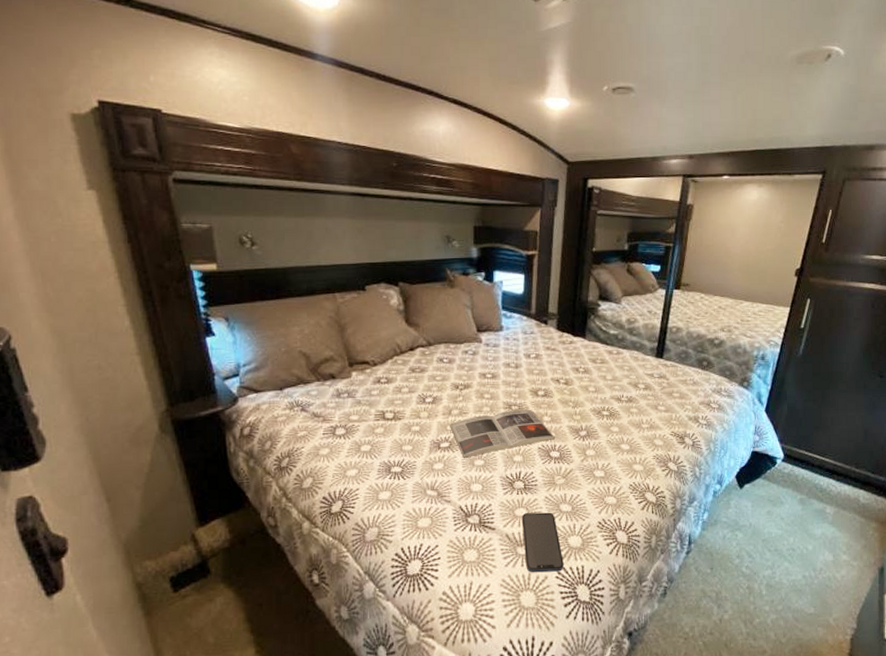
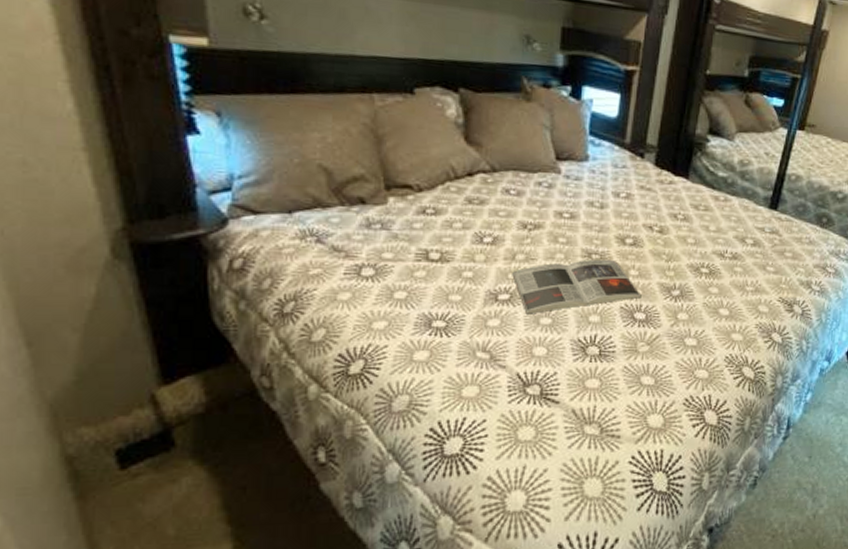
smartphone: present [521,512,564,573] -> none [593,385,640,457]

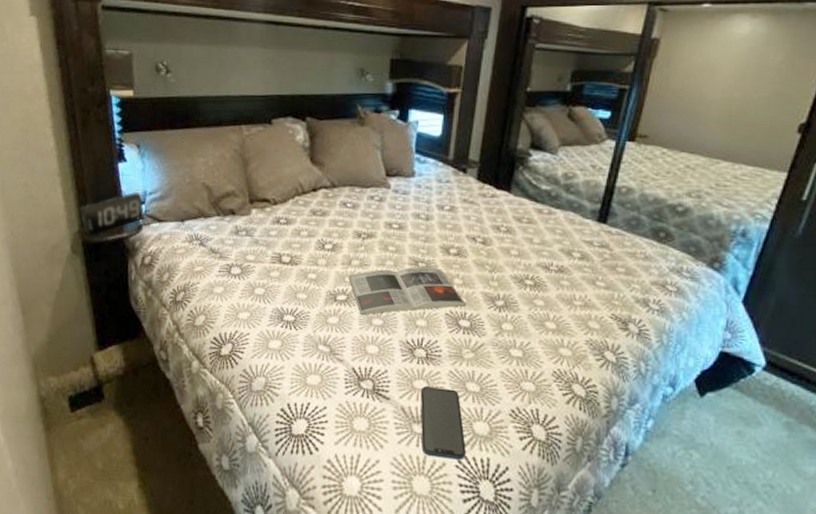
alarm clock: none [122,174,233,234] -> present [79,191,145,236]
smartphone: none [593,385,640,457] -> present [420,386,466,460]

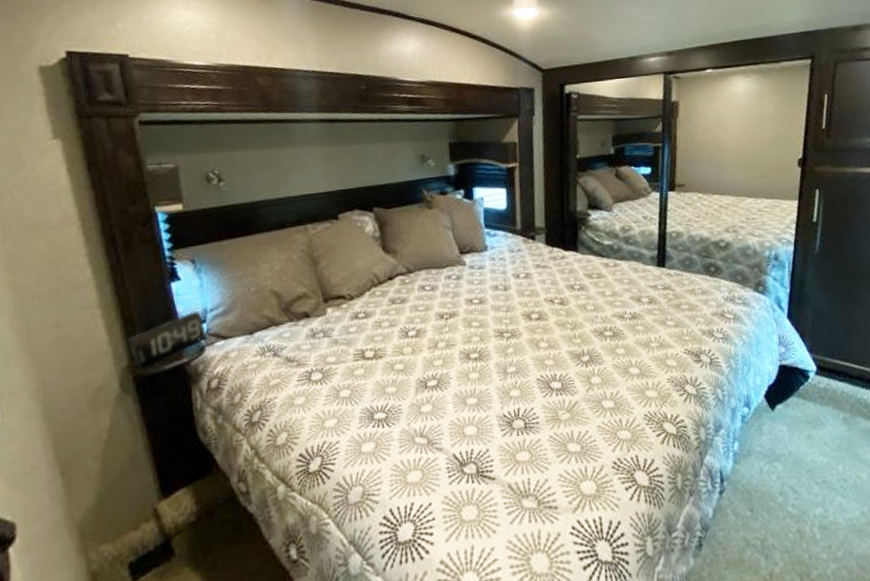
magazine: present [348,267,466,315] -> none [436,335,554,397]
smartphone: present [420,386,466,460] -> none [524,454,578,530]

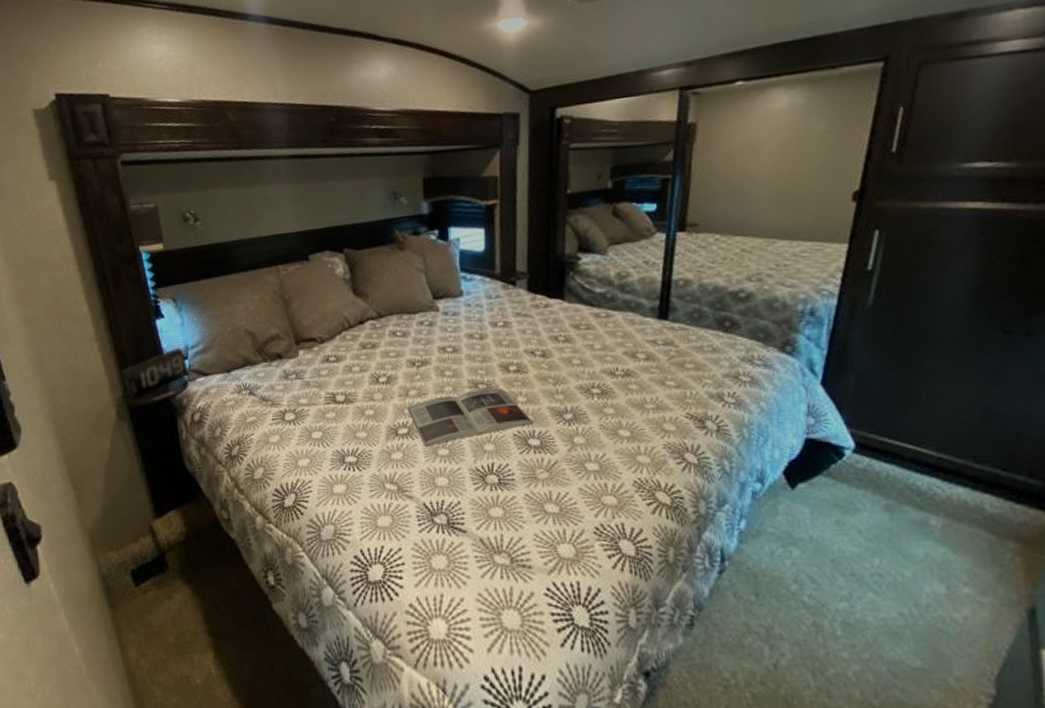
magazine: none [436,335,554,397] -> present [407,388,533,446]

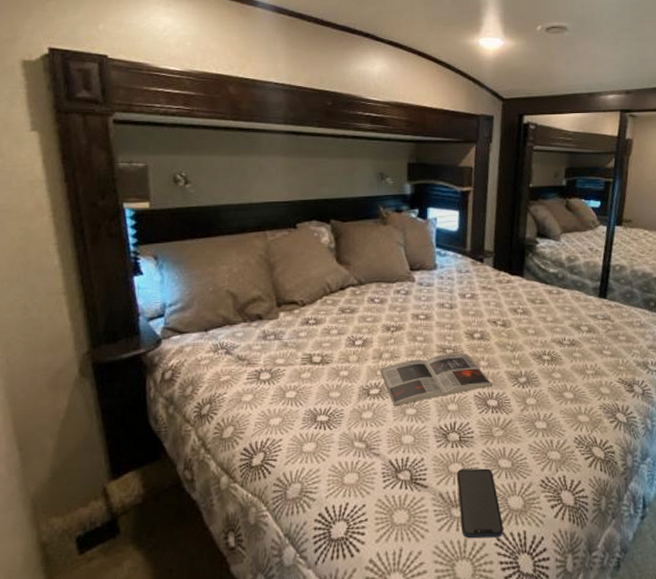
alarm clock: present [120,347,190,399] -> none [88,305,165,356]
smartphone: none [497,513,554,588] -> present [456,468,503,539]

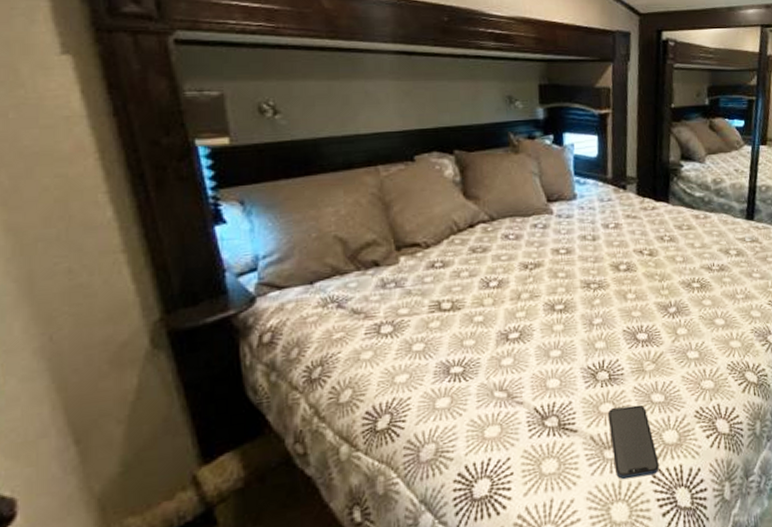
magazine: present [380,353,492,406] -> none [519,286,641,349]

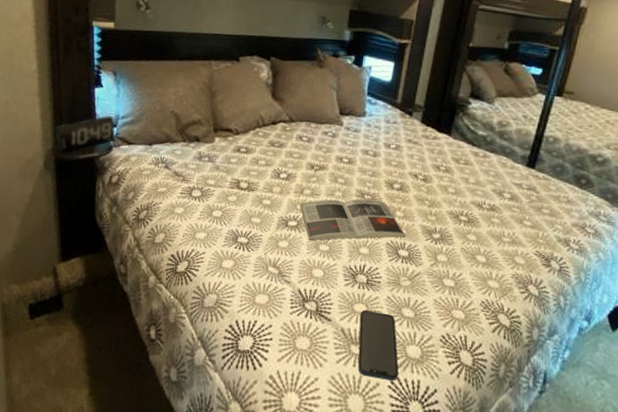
alarm clock: none [158,257,259,322] -> present [54,115,116,154]
magazine: none [519,286,641,349] -> present [300,199,406,241]

